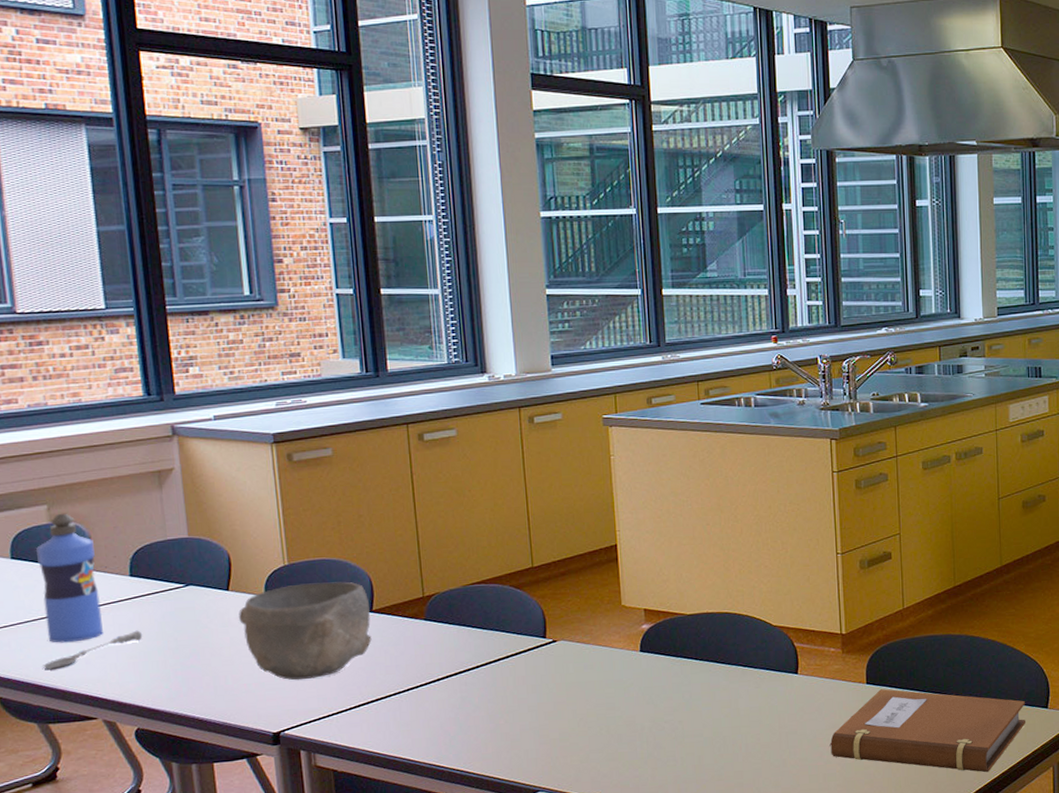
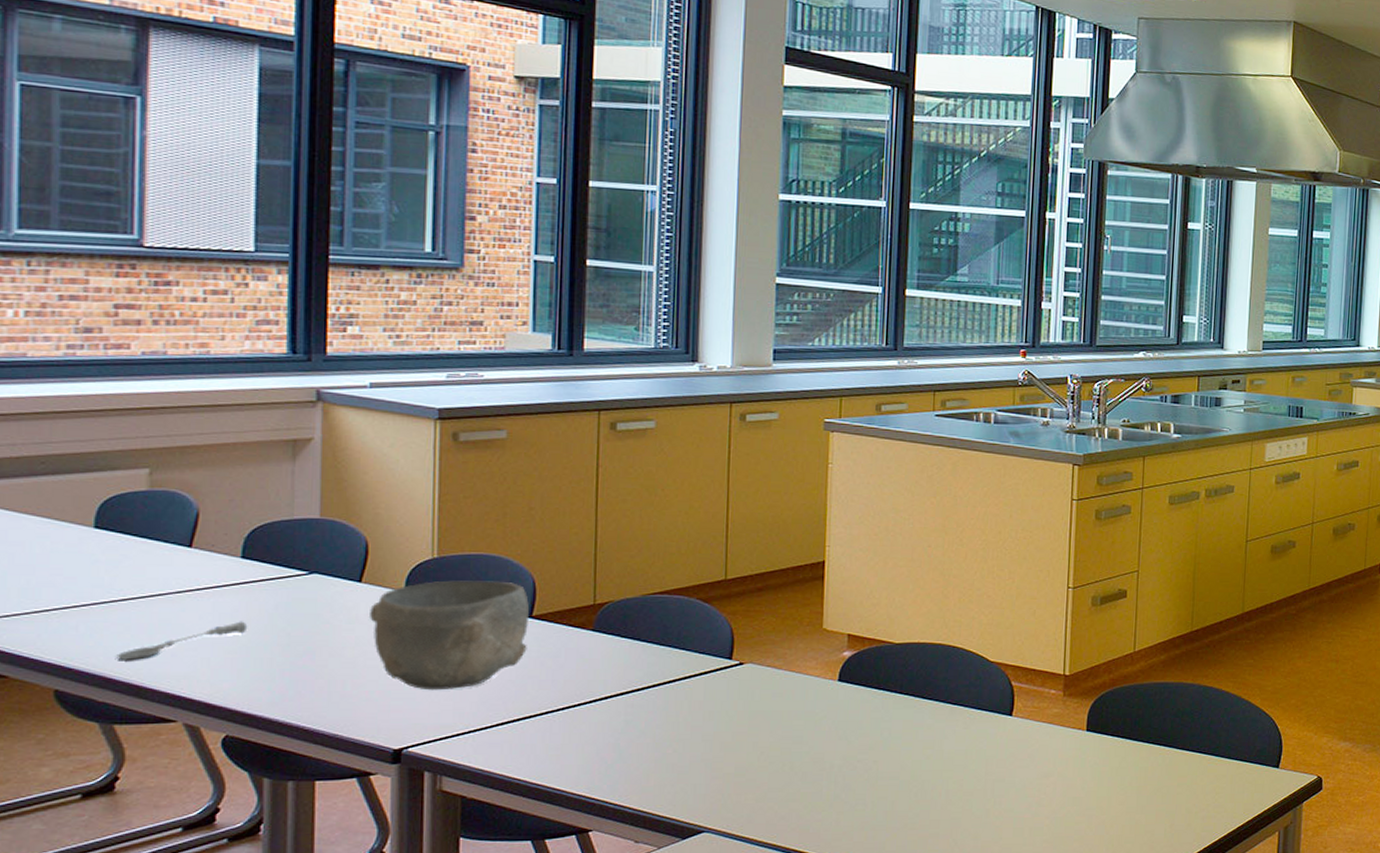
water bottle: present [35,513,103,643] -> none [127,479,203,630]
notebook: present [829,689,1025,773] -> none [1039,738,1255,835]

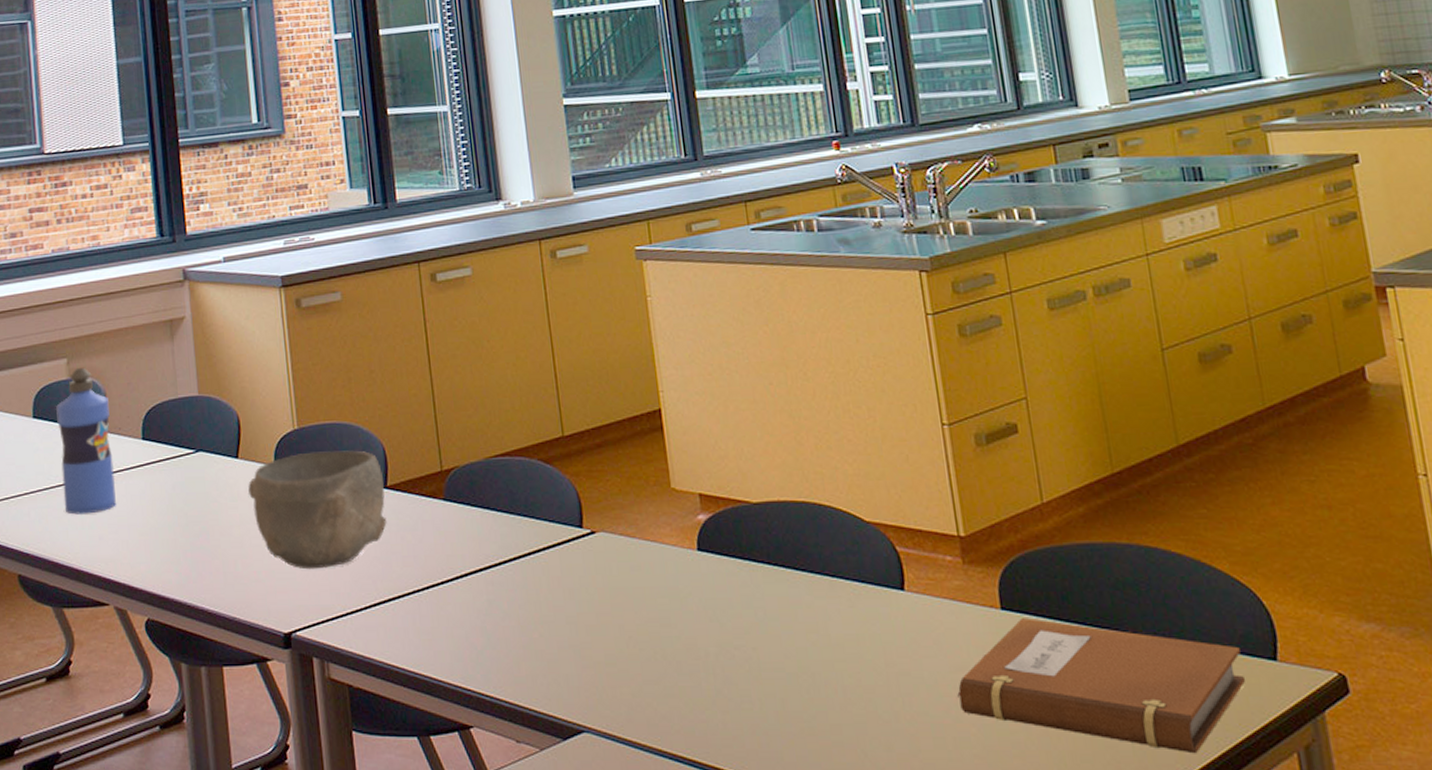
soupspoon: present [116,621,248,660] -> none [59,502,154,544]
water bottle: none [127,479,203,630] -> present [55,367,116,515]
notebook: none [1039,738,1255,835] -> present [957,618,1245,754]

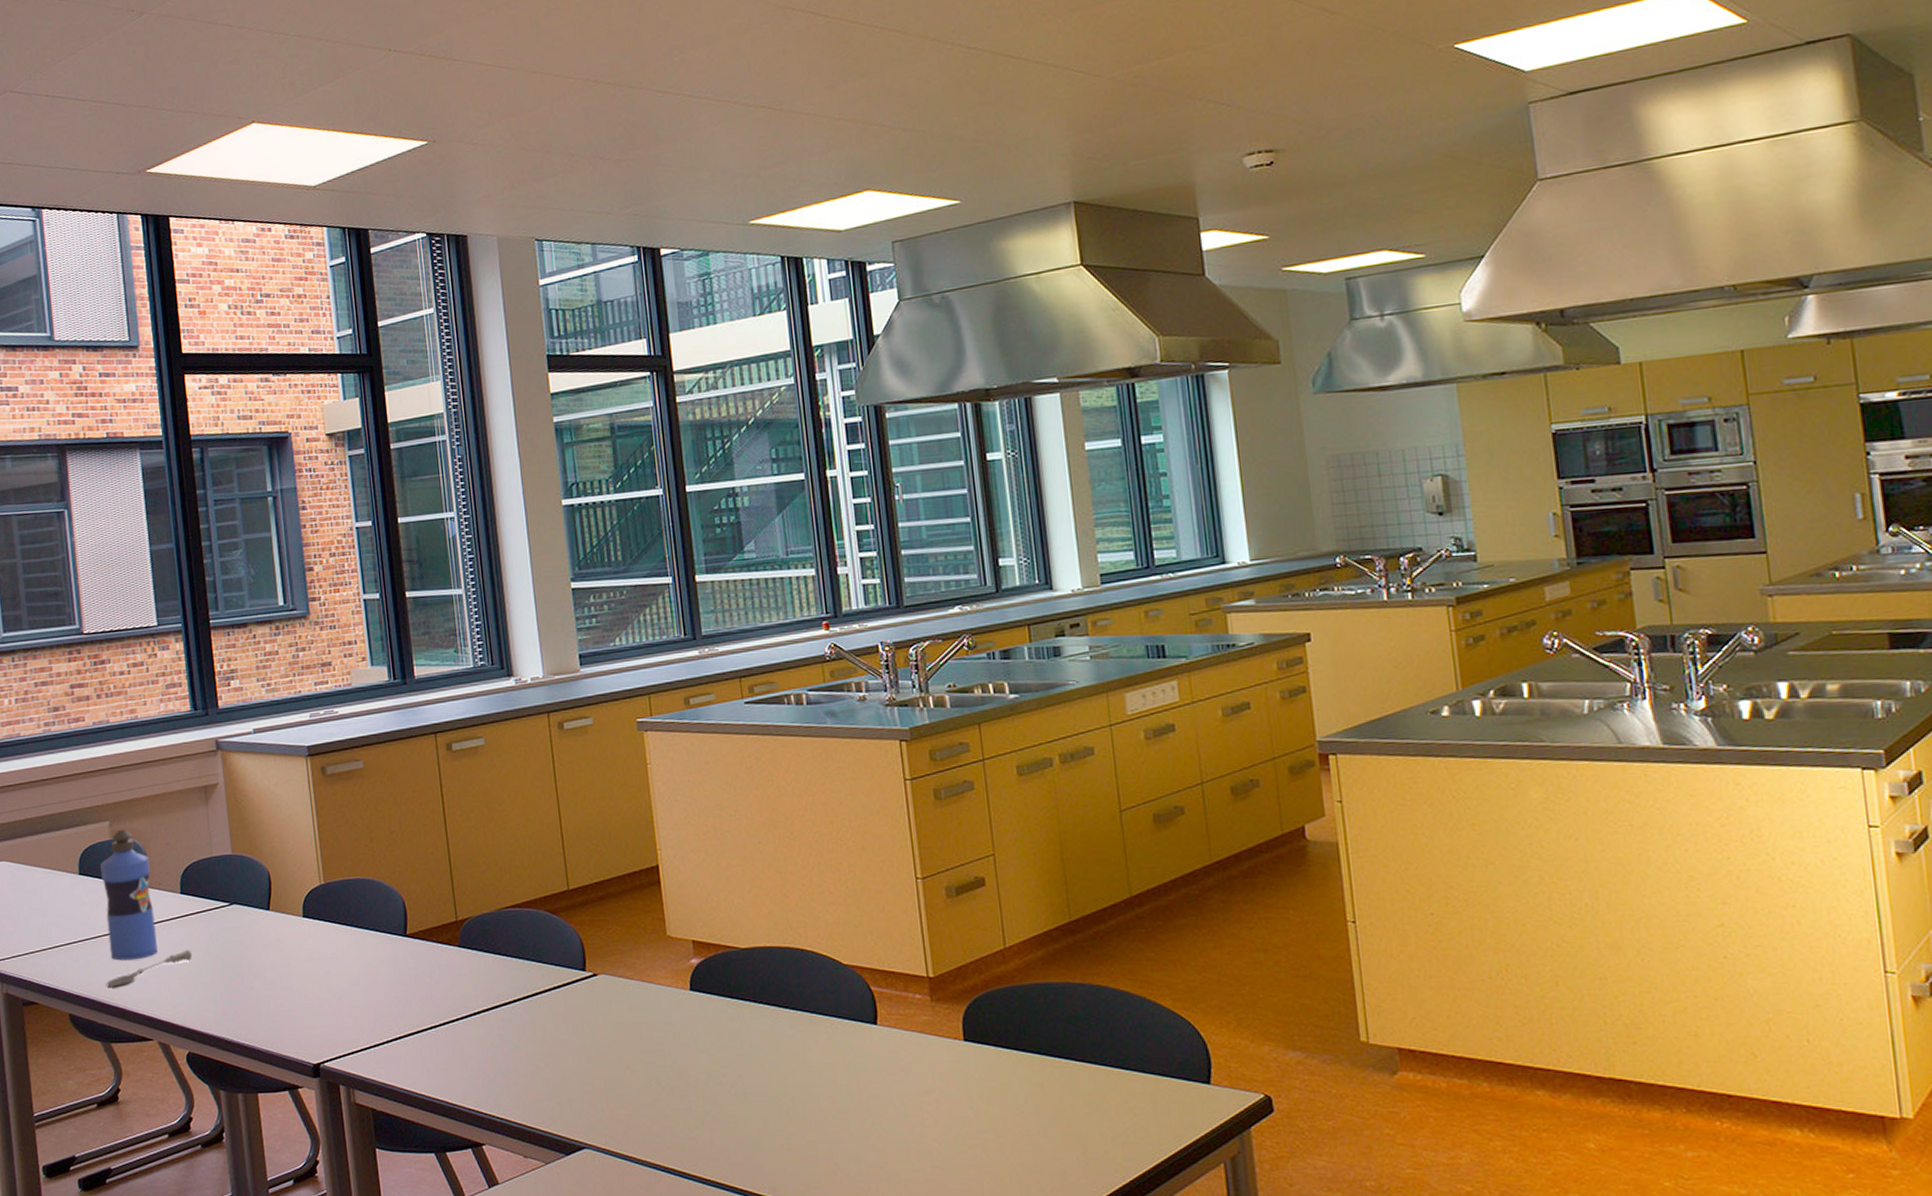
soupspoon: none [59,502,154,544] -> present [106,949,193,987]
bowl: present [248,450,387,570] -> none [279,903,407,1008]
notebook: present [957,618,1245,754] -> none [922,1048,1181,1165]

